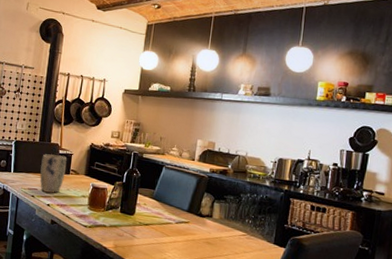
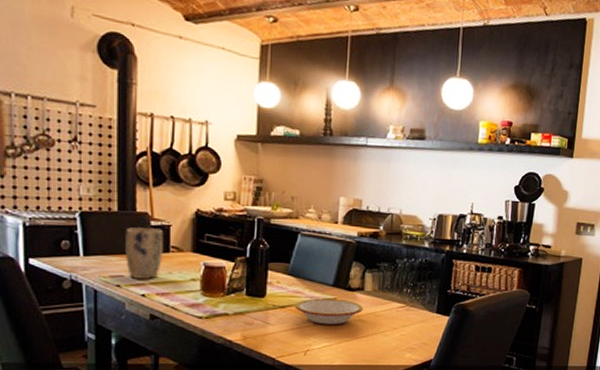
bowl: none [156,220,211,245] -> present [295,298,363,325]

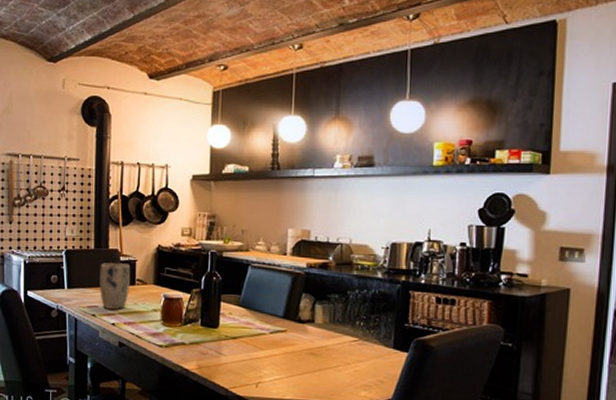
bowl: present [295,298,363,325] -> none [246,330,314,358]

